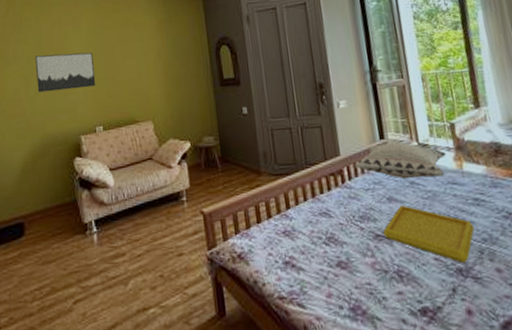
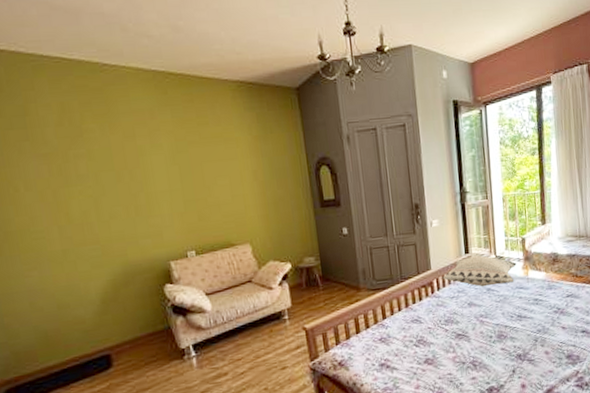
wall art: present [35,52,96,93] -> none [104,170,184,216]
serving tray: present [382,205,475,264] -> none [463,308,532,351]

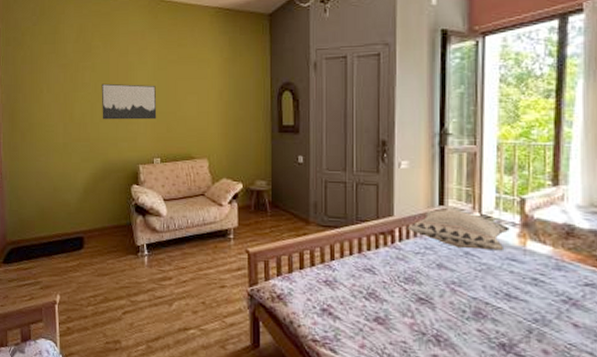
wall art: none [104,170,184,216] -> present [101,83,157,120]

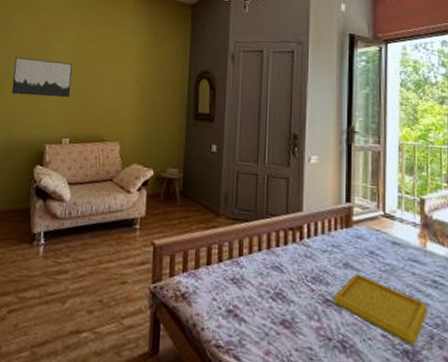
decorative pillow: present [407,209,510,251] -> none [315,206,411,251]
serving tray: none [426,274,527,340] -> present [333,274,428,346]

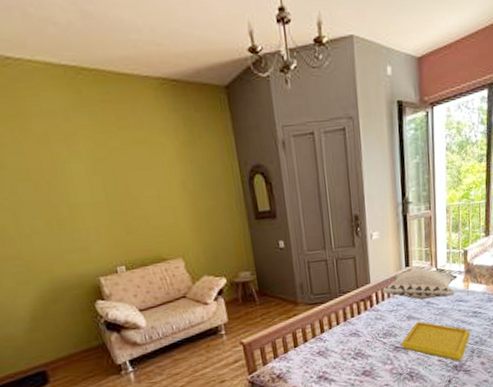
wall art: present [11,57,73,98] -> none [20,180,110,230]
decorative pillow: none [315,206,411,251] -> present [381,268,457,301]

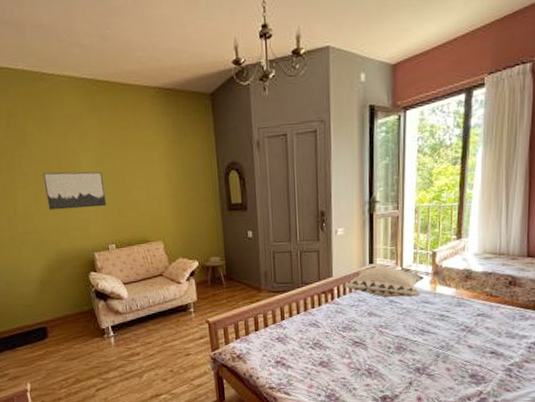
wall art: none [20,180,110,230] -> present [42,171,107,210]
serving tray: present [401,321,470,362] -> none [360,319,436,364]

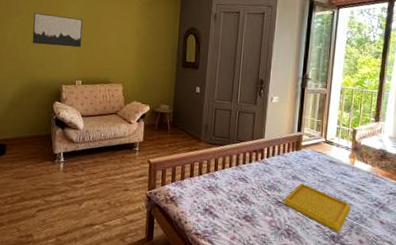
decorative pillow: present [343,266,424,298] -> none [273,135,345,168]
serving tray: none [360,319,436,364] -> present [283,184,351,233]

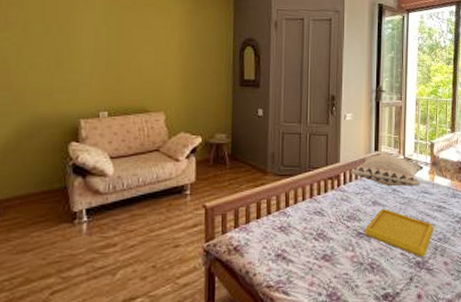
wall art: present [32,12,83,48] -> none [32,24,106,69]
decorative pillow: none [273,135,345,168] -> present [350,153,424,187]

